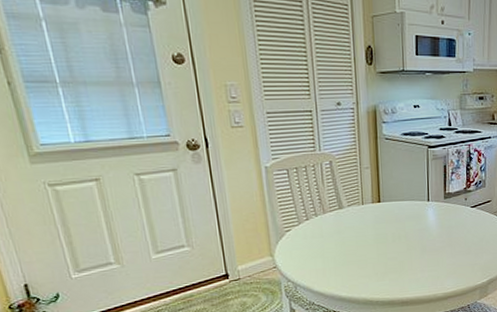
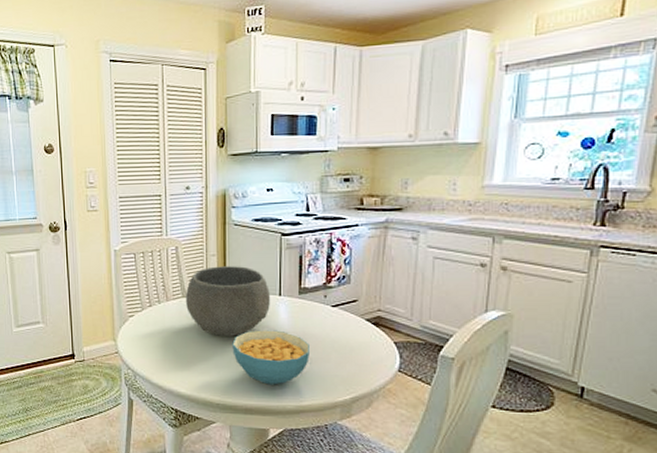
bowl: none [341,177,421,242] -> present [185,266,271,336]
cereal bowl: none [388,231,454,279] -> present [232,330,310,385]

